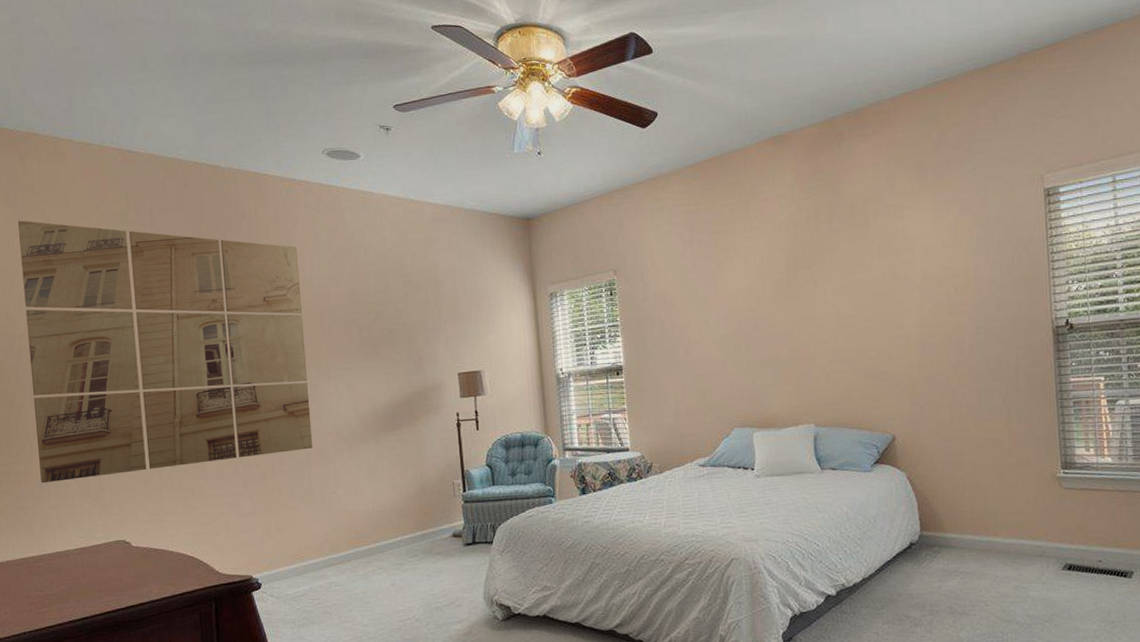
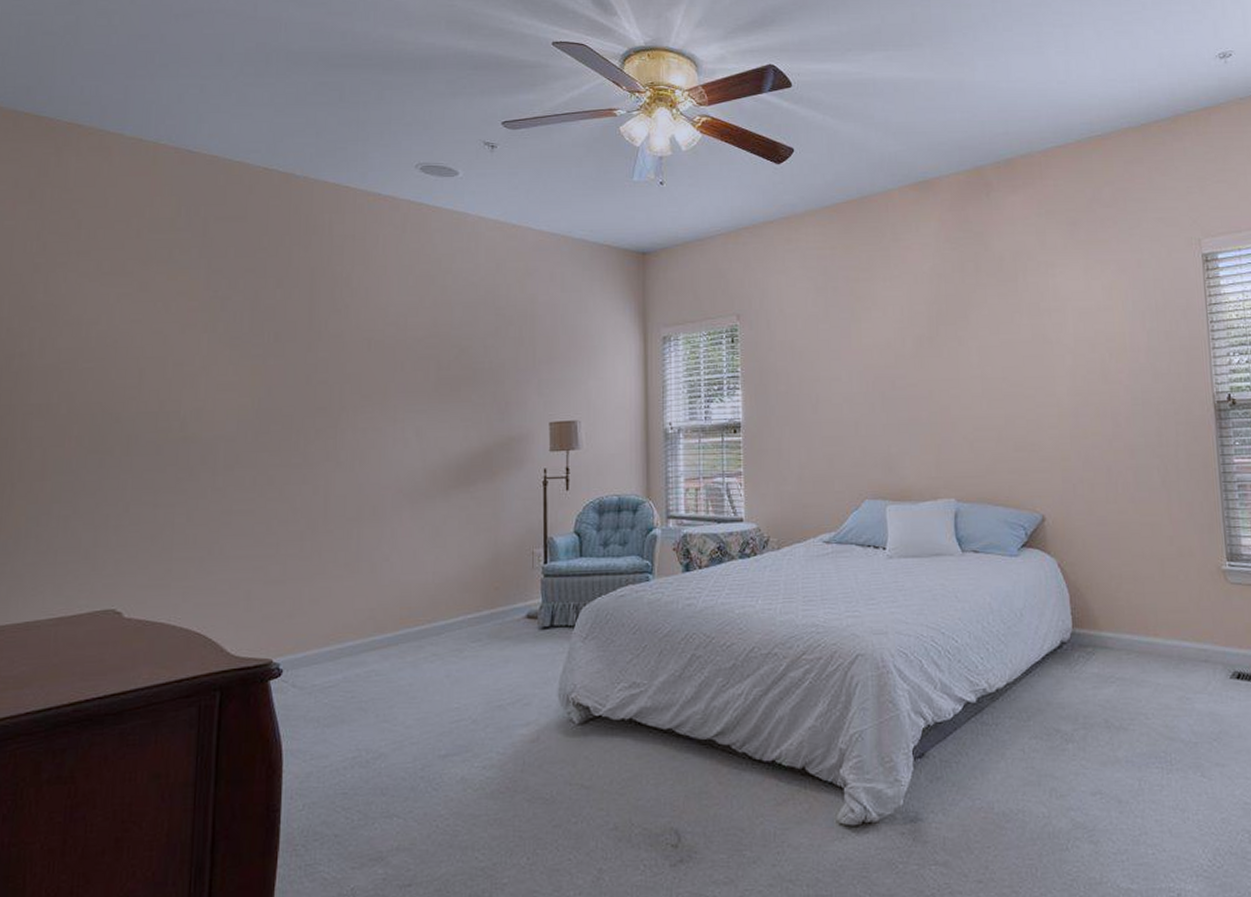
wall art: present [18,220,313,484] -> none [18,220,373,535]

